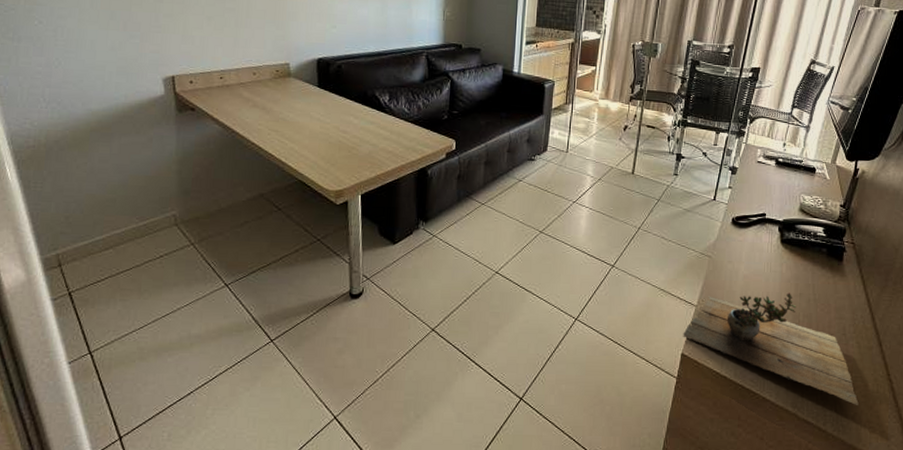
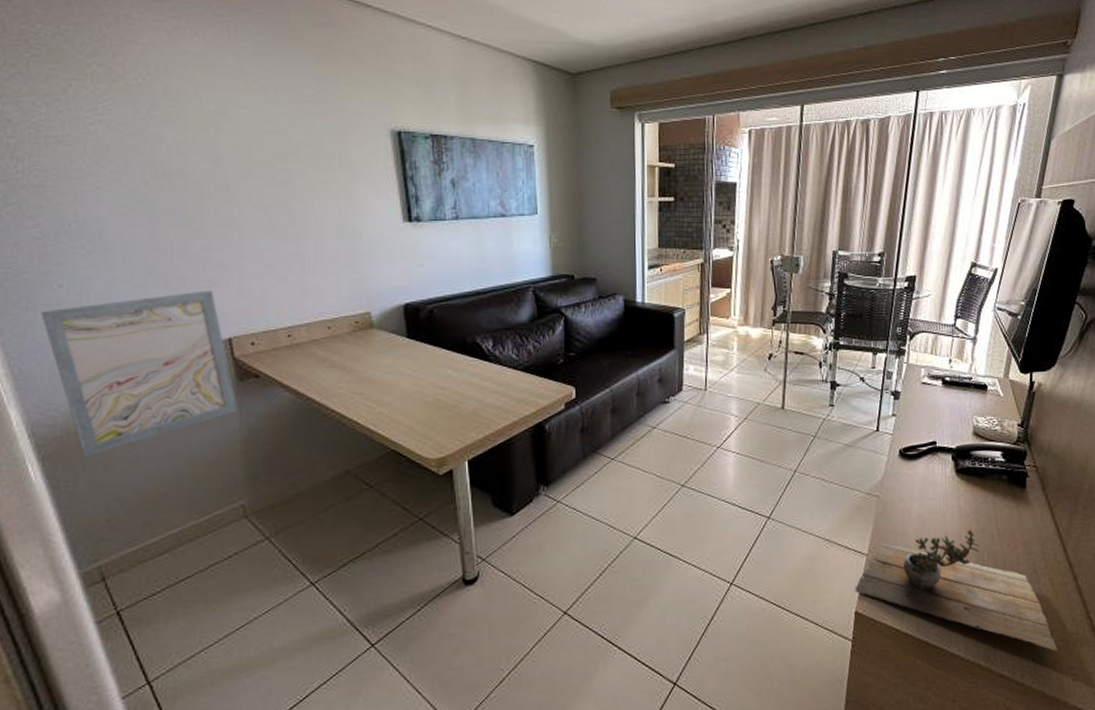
wall art: none [24,34,176,165] -> present [41,290,238,458]

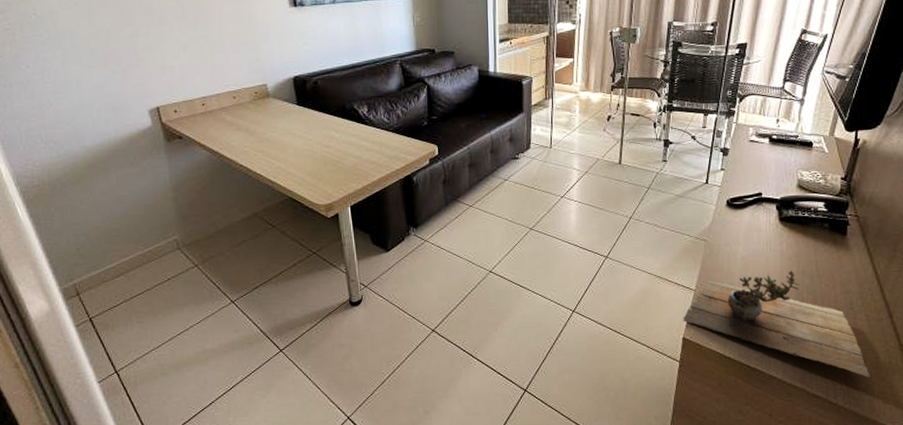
wall art: present [41,290,238,458] -> none [15,68,167,201]

